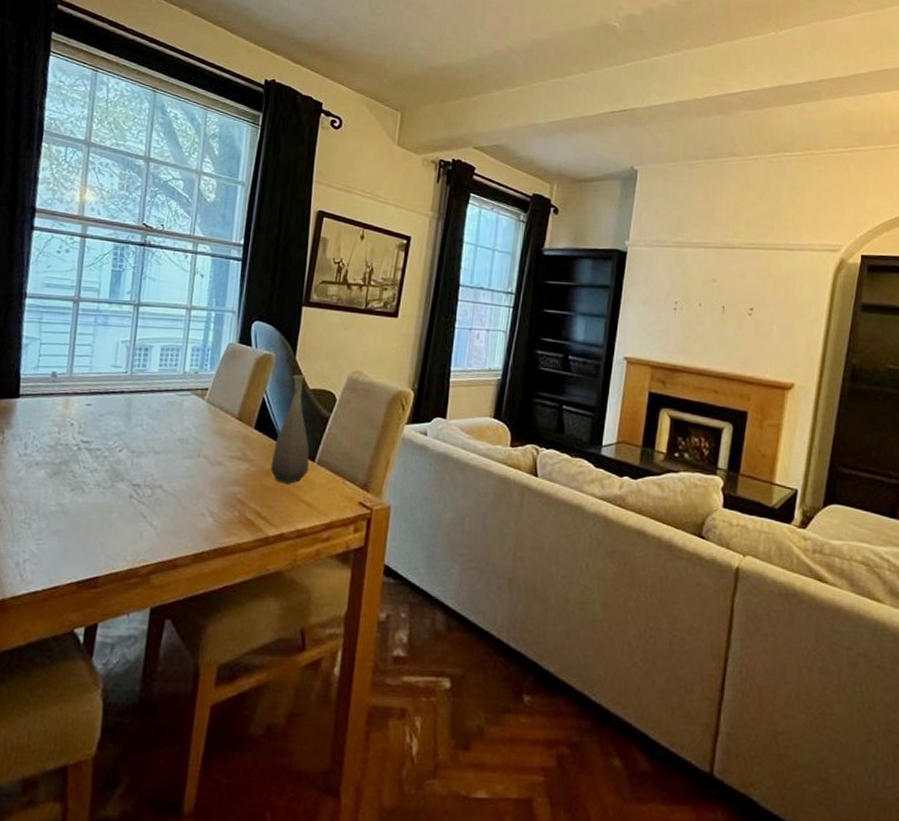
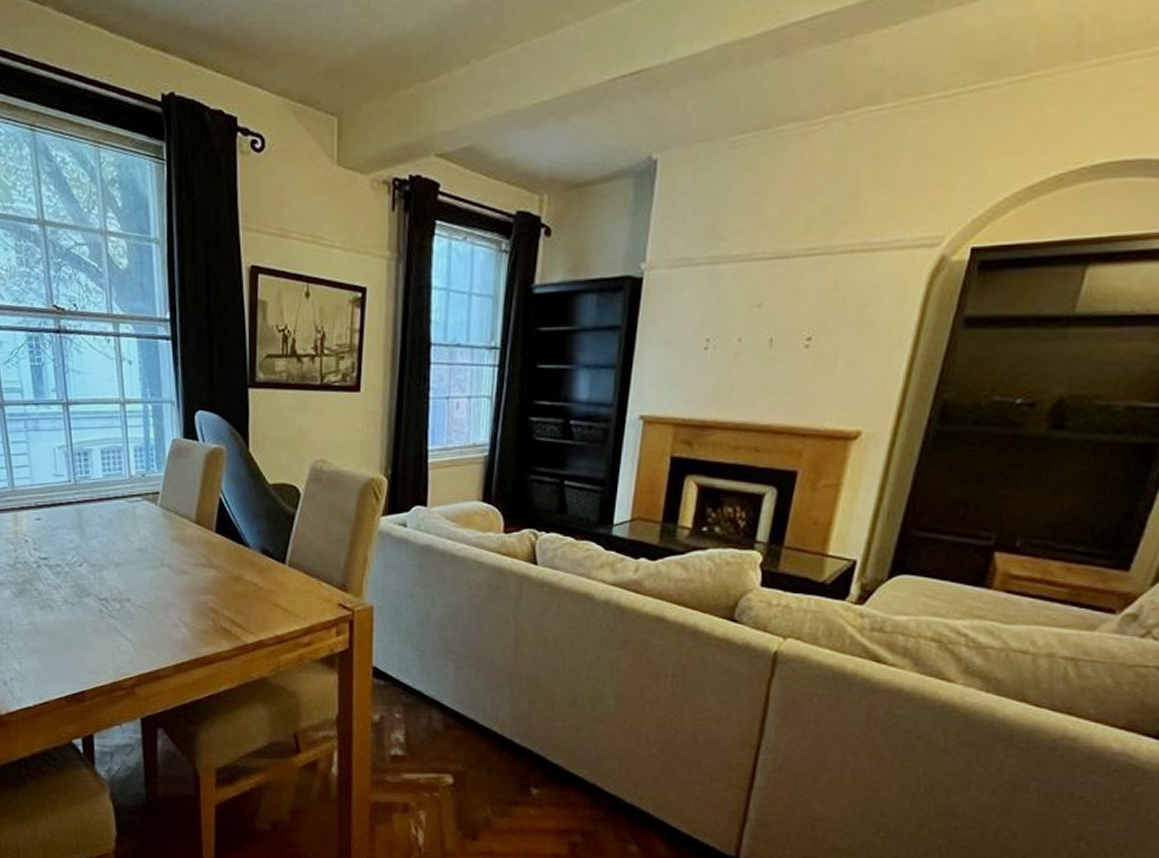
bottle: present [270,374,310,484] -> none [238,468,281,589]

